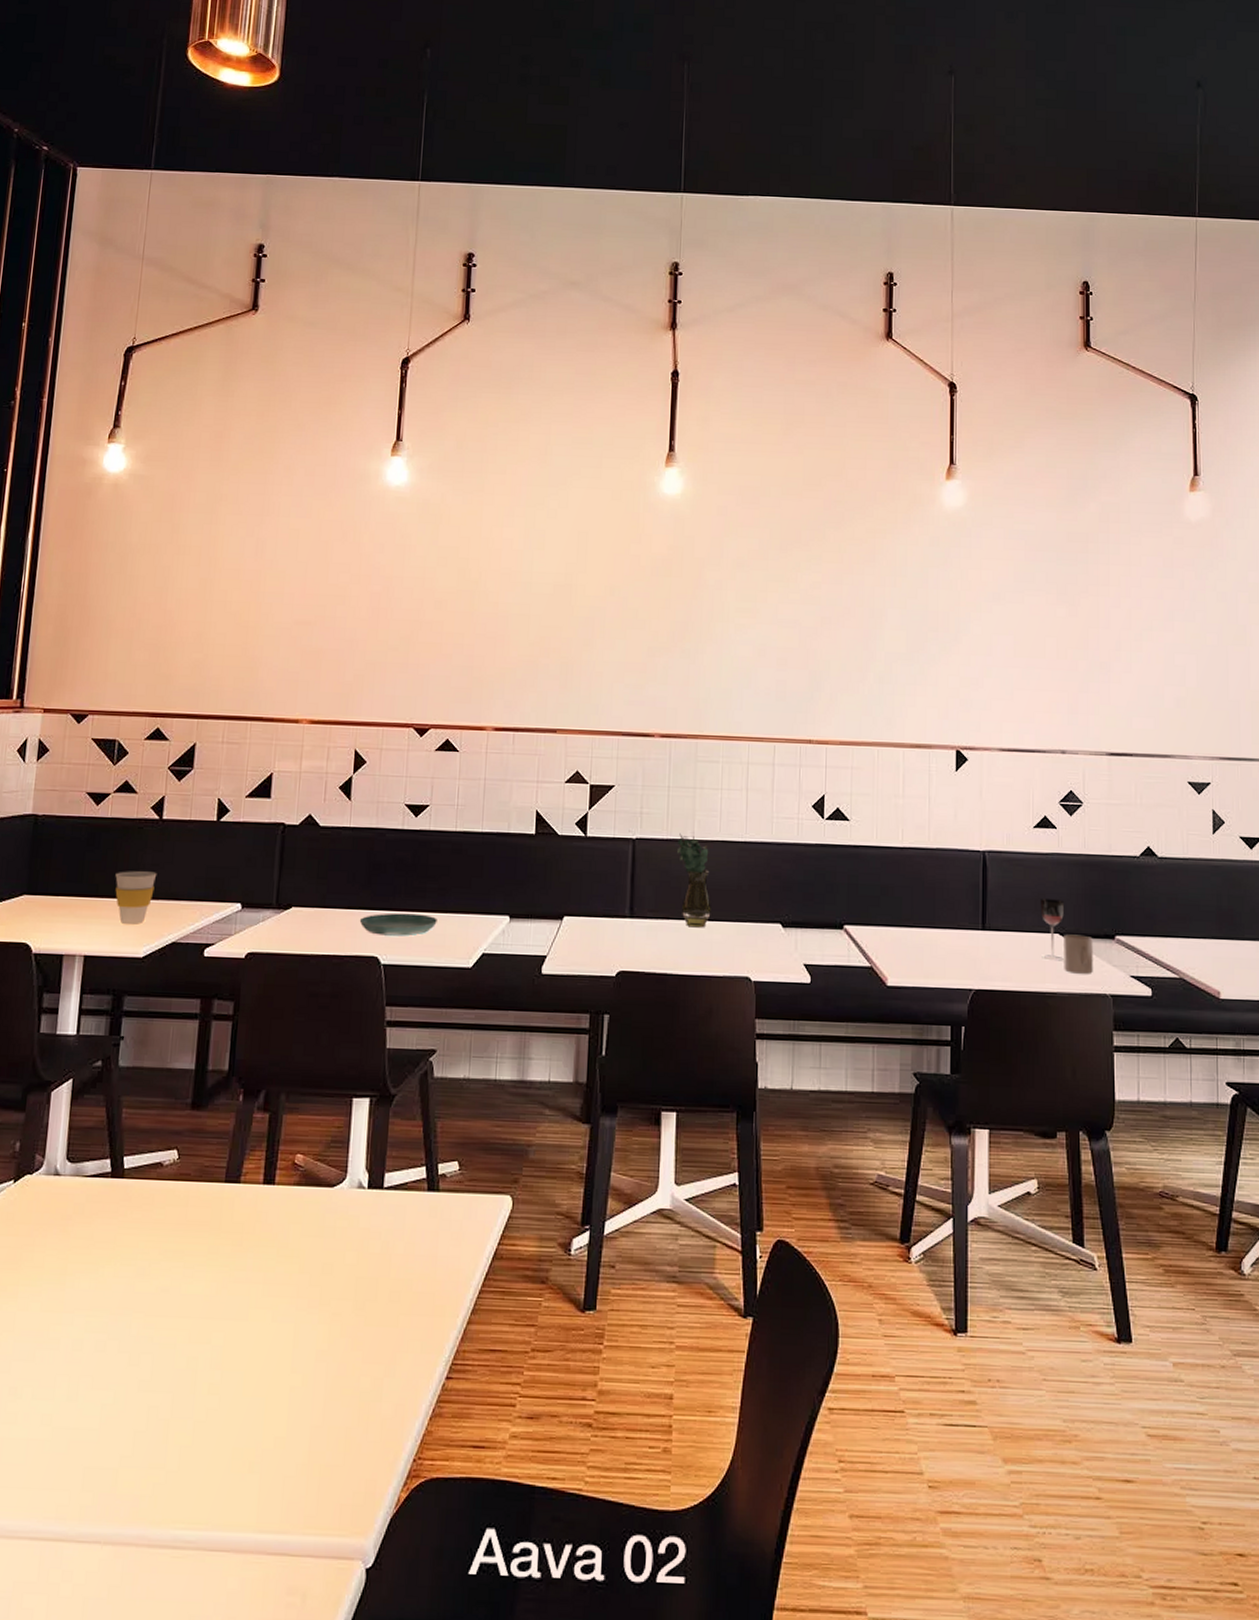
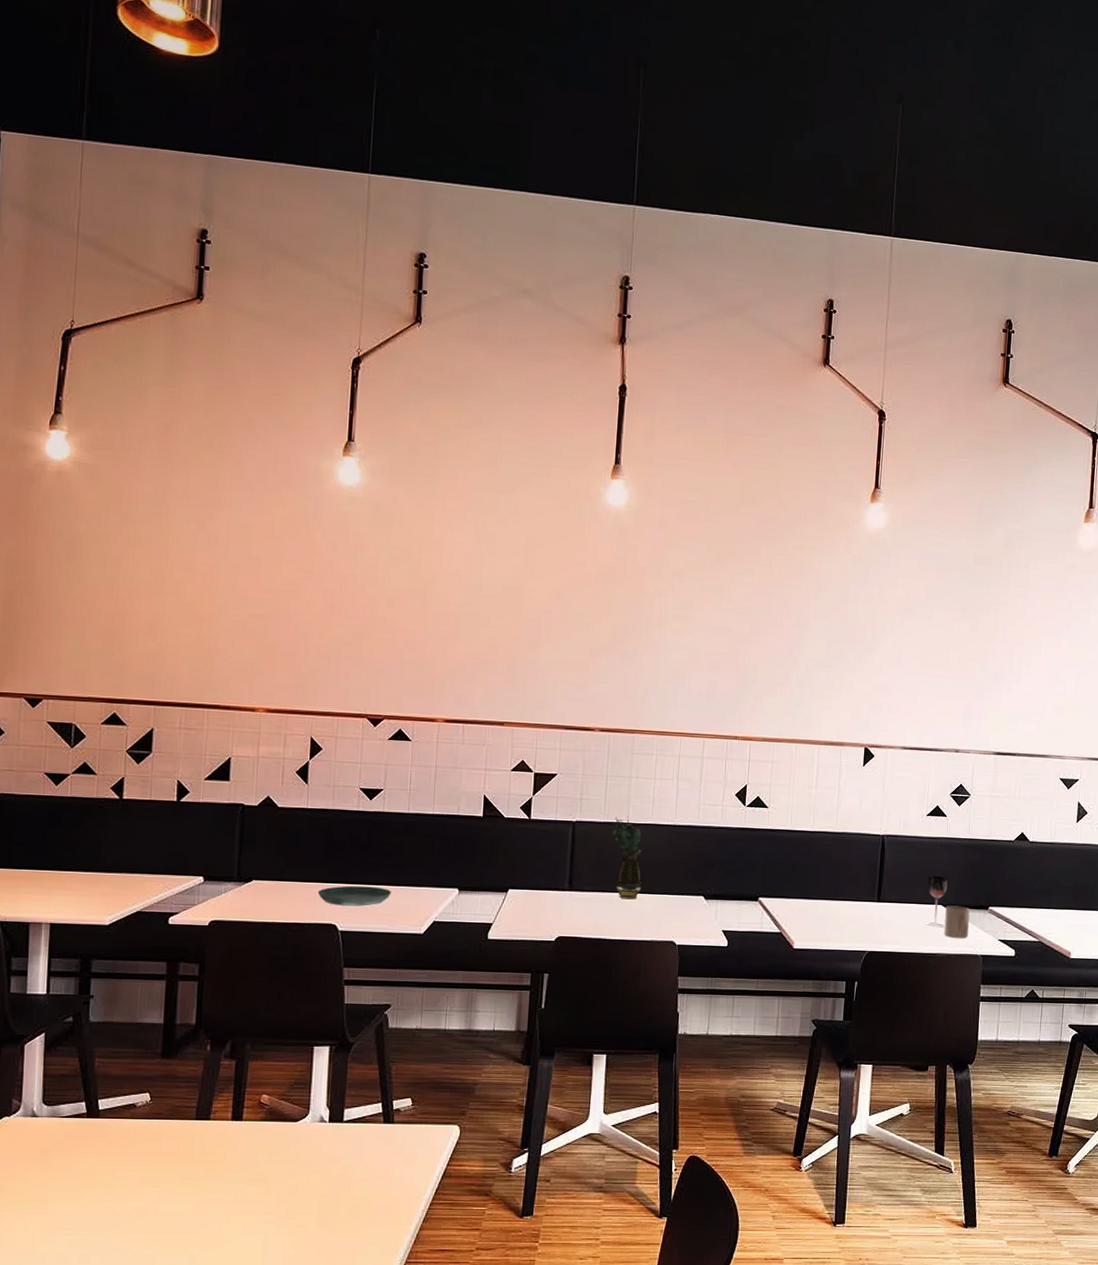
cup: present [115,871,157,926] -> none [78,846,120,896]

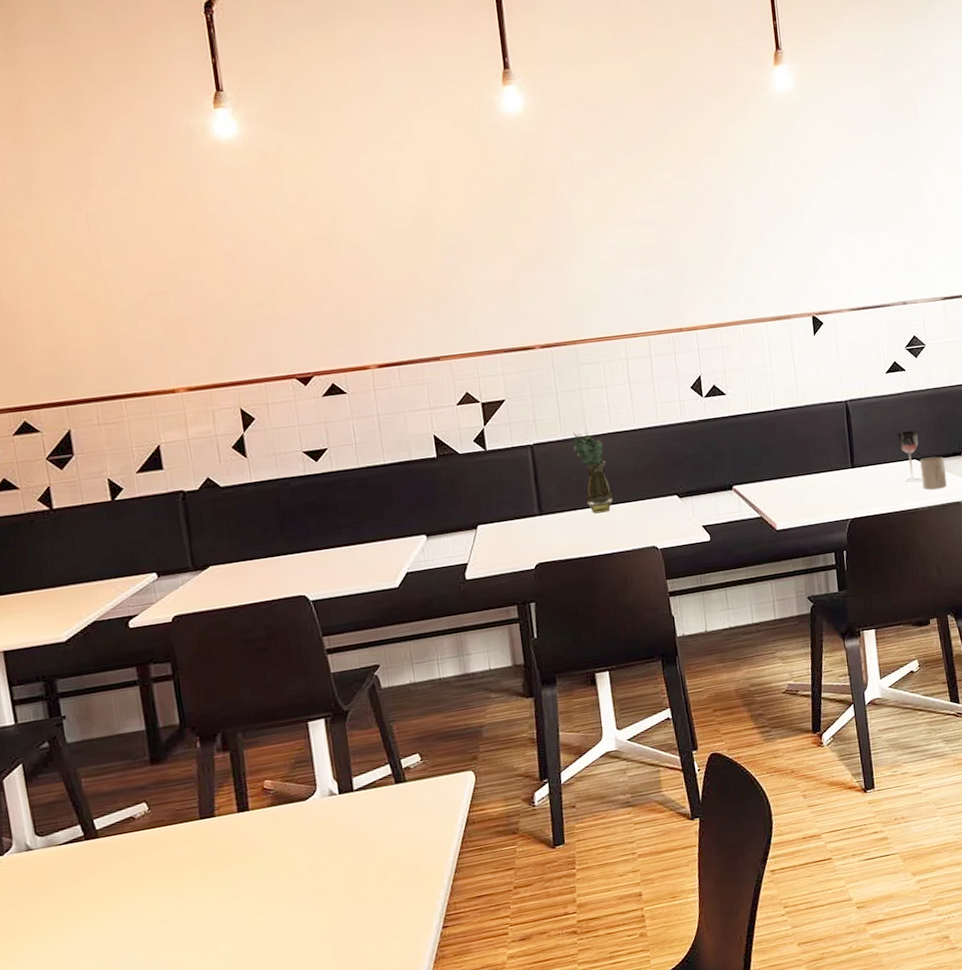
saucer: present [317,885,391,906] -> none [280,548,357,576]

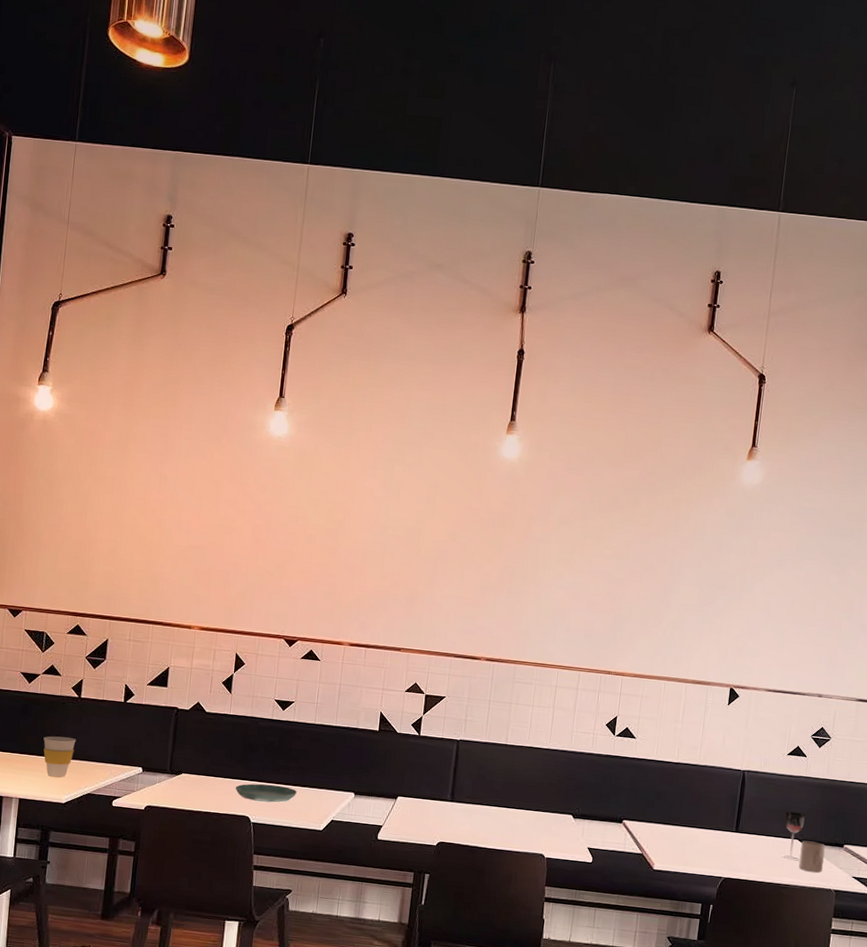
cup: none [16,560,62,616] -> present [43,736,76,779]
saucer: none [280,548,357,576] -> present [235,783,297,803]
vase: present [573,432,614,513] -> none [493,738,519,814]

